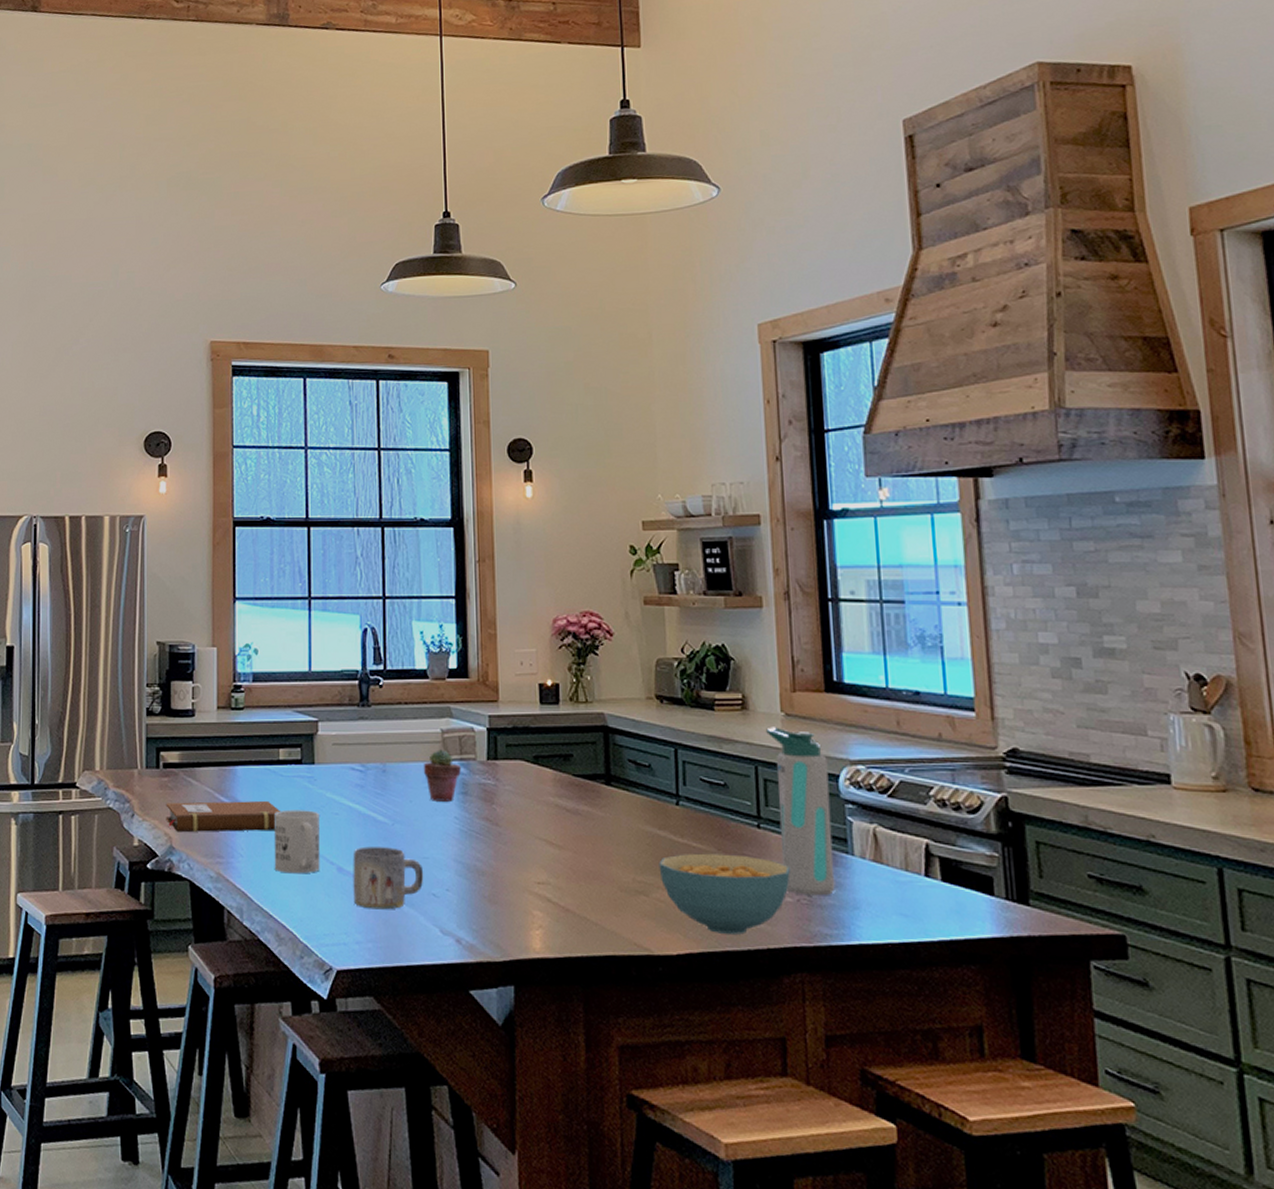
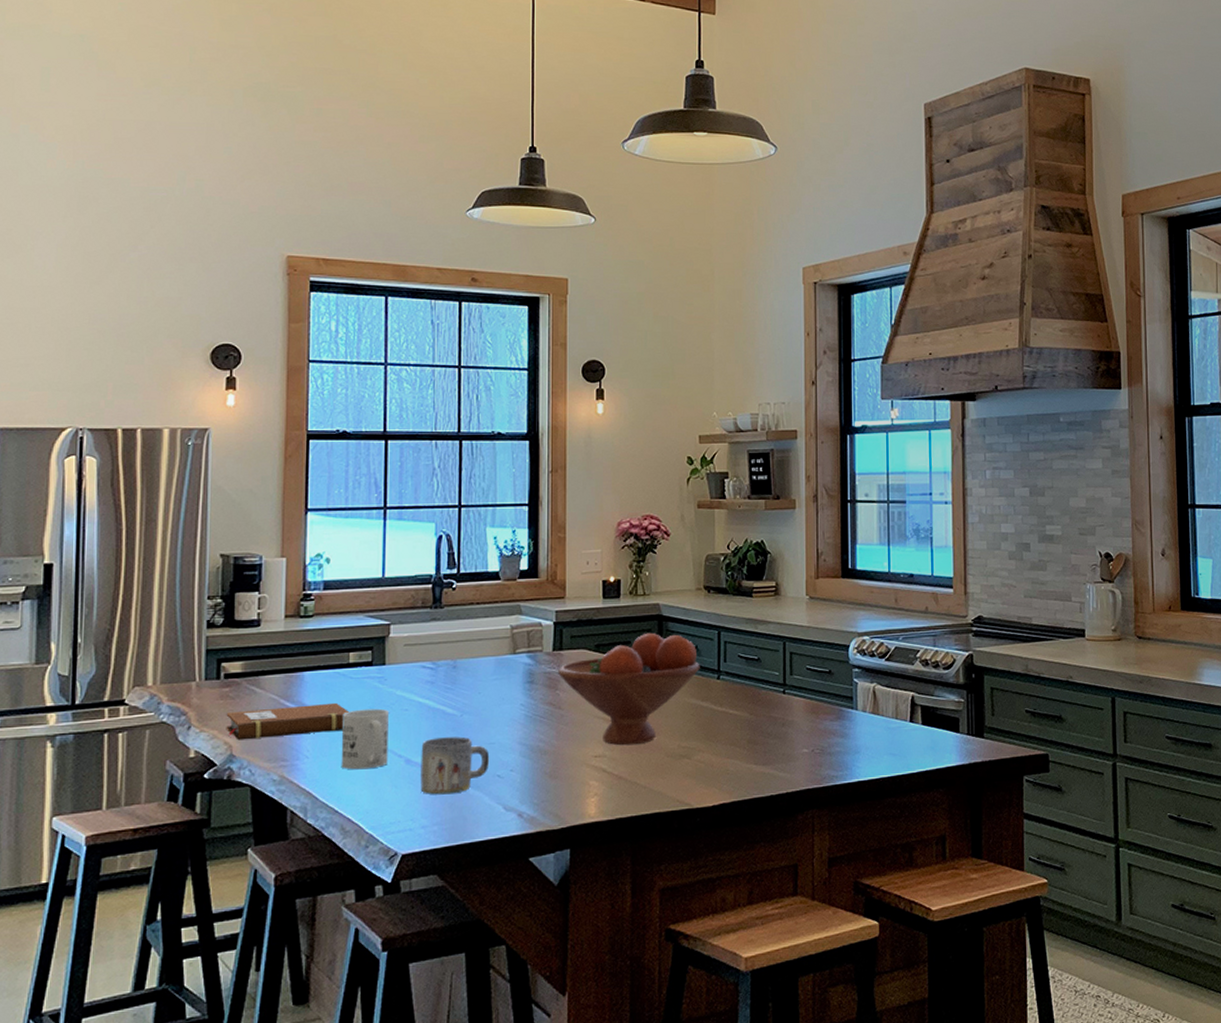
potted succulent: present [423,749,462,802] -> none [492,644,529,691]
fruit bowl: none [494,745,655,874] -> present [558,632,700,746]
cereal bowl: present [659,853,790,935] -> none [701,717,807,784]
water bottle: present [766,727,835,896] -> none [794,608,842,746]

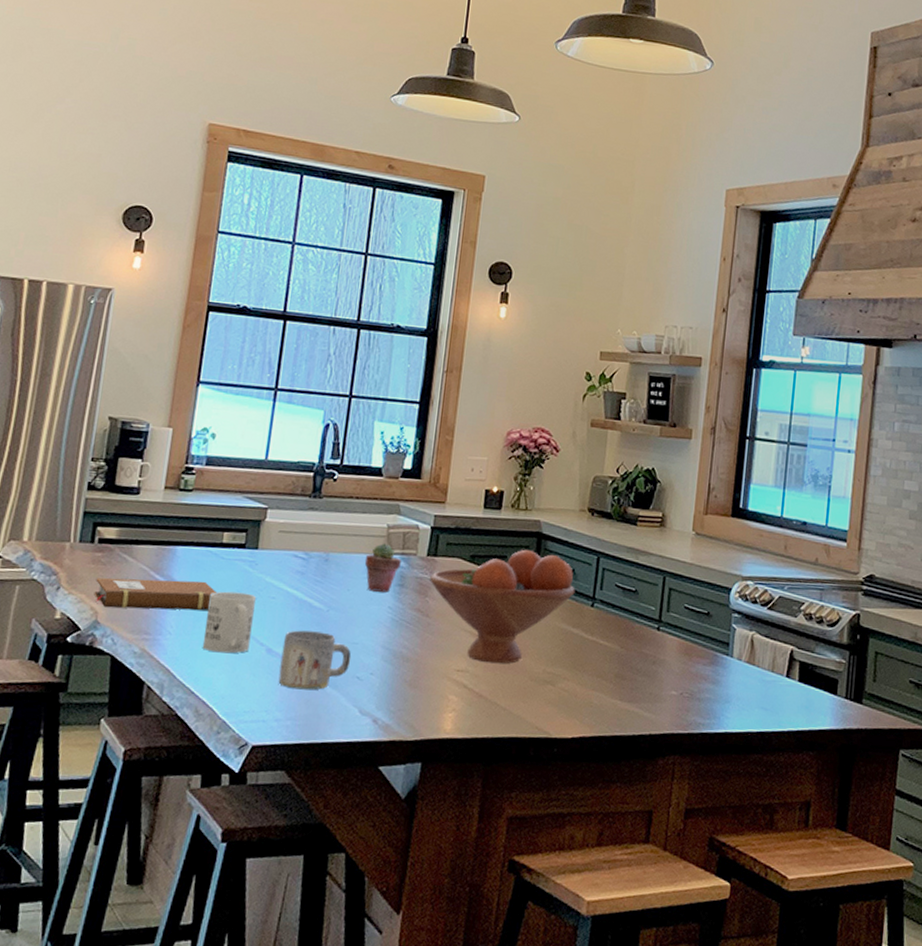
potted succulent: none [492,644,529,691] -> present [364,543,402,592]

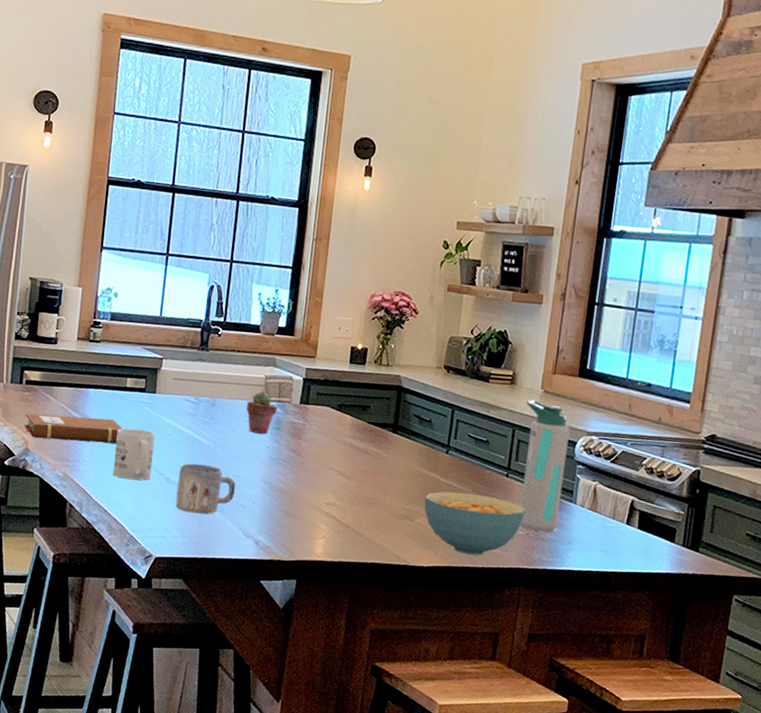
fruit bowl: present [430,549,575,664] -> none [302,400,432,500]
cereal bowl: none [567,650,679,722] -> present [424,491,526,556]
water bottle: none [673,543,724,691] -> present [520,400,570,532]

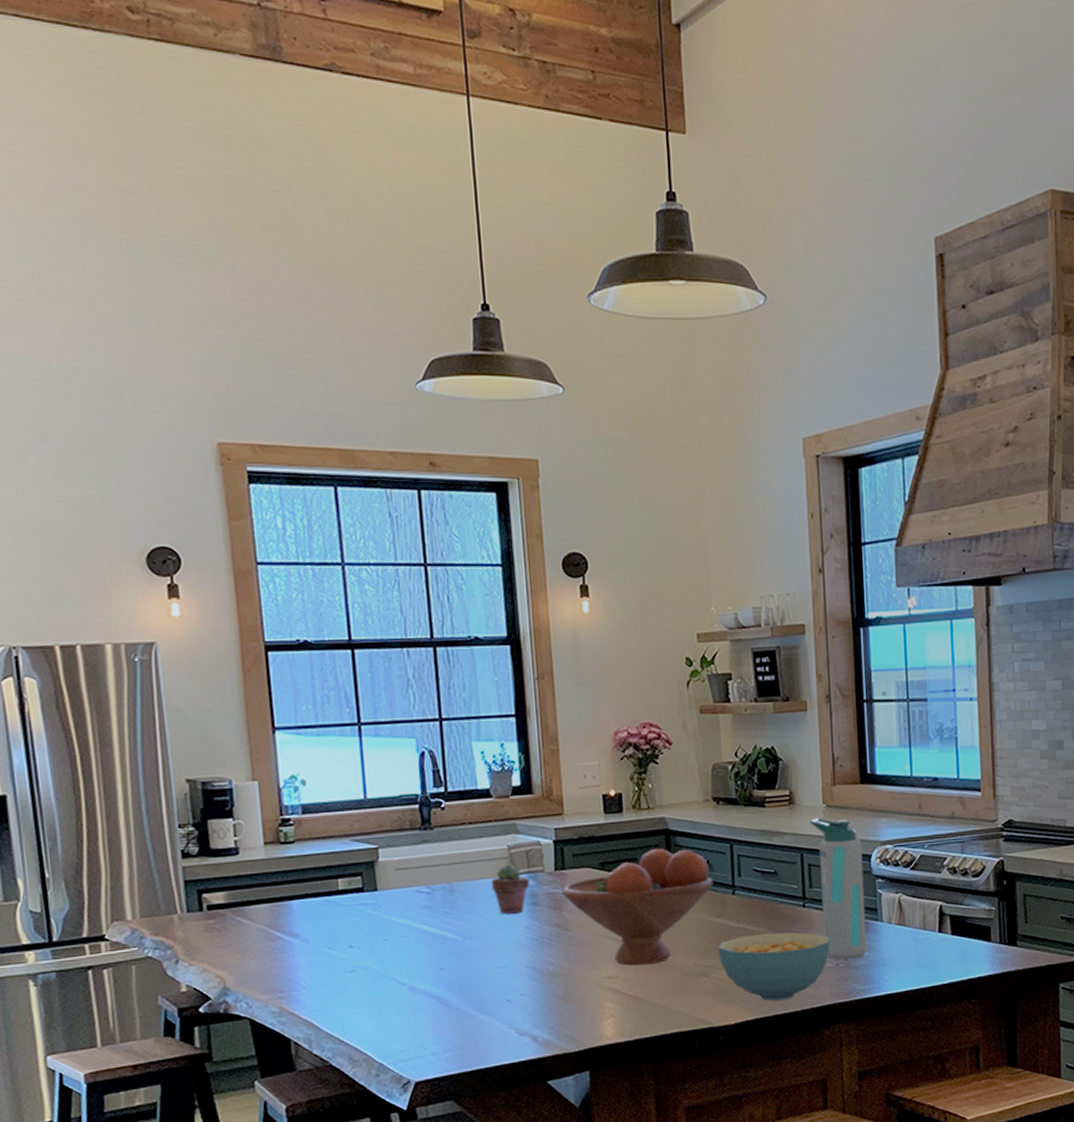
notebook: present [24,413,124,444] -> none [214,931,345,973]
mug: present [112,428,155,480] -> none [338,936,391,999]
mug: present [175,463,236,514] -> none [424,962,498,1022]
fruit bowl: none [302,400,432,500] -> present [562,848,713,966]

